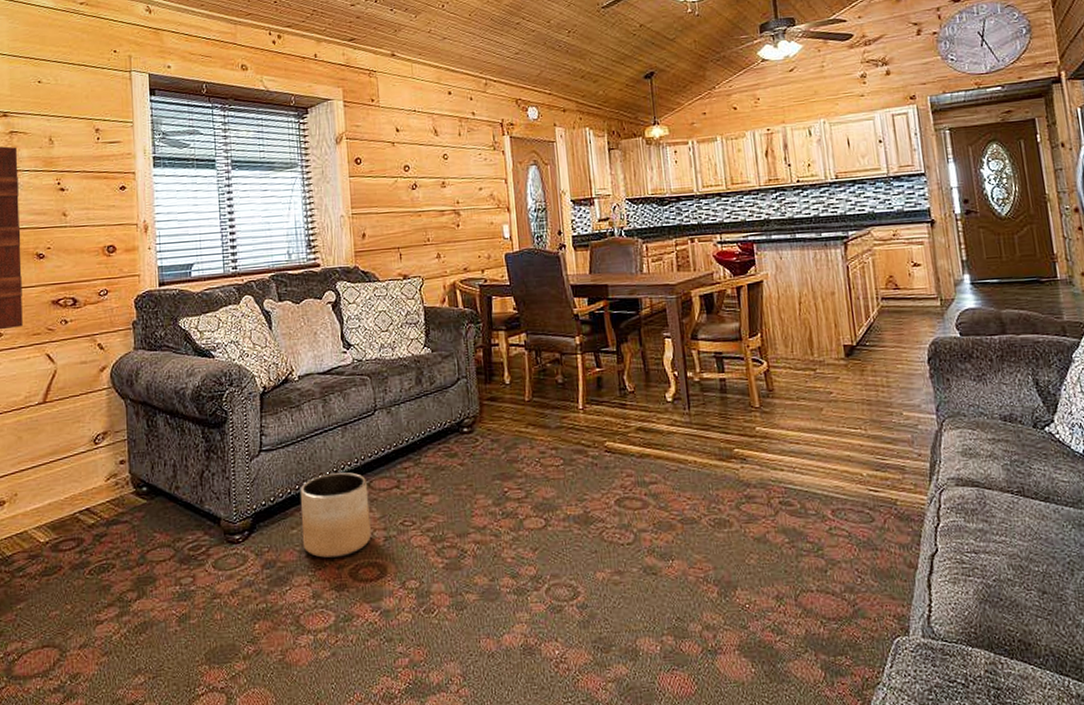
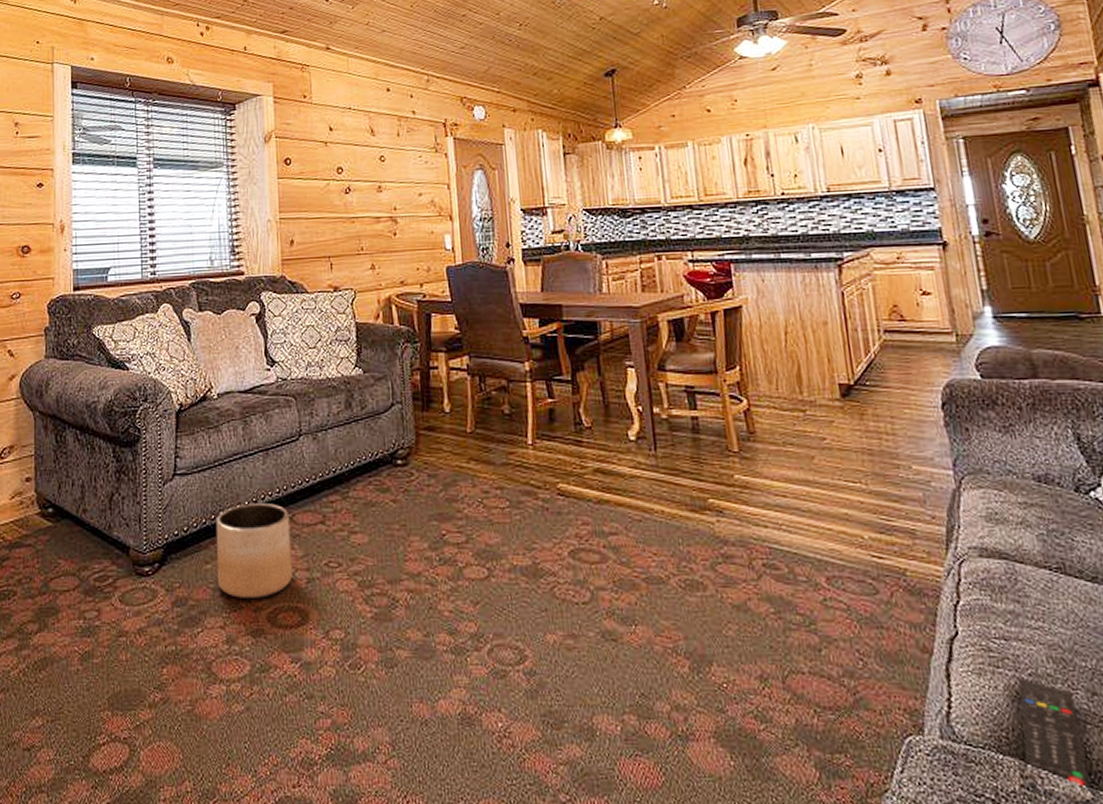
remote control: none [985,584,1041,673] -> present [1018,679,1092,794]

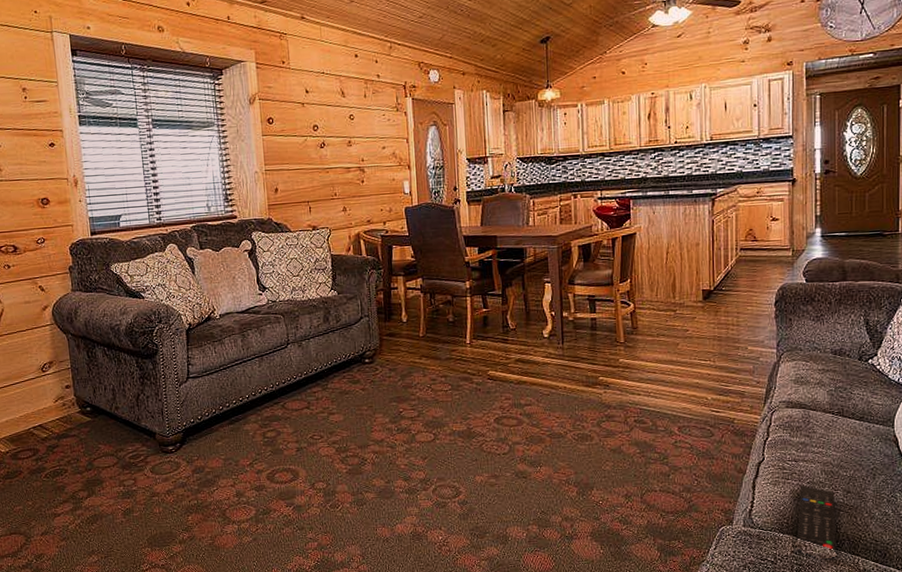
planter: present [216,503,293,598] -> none [224,396,285,465]

